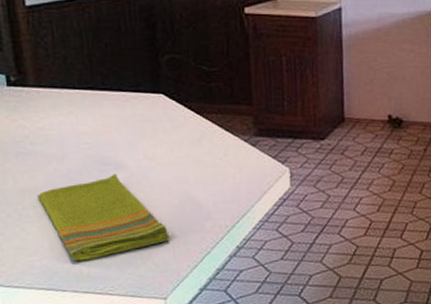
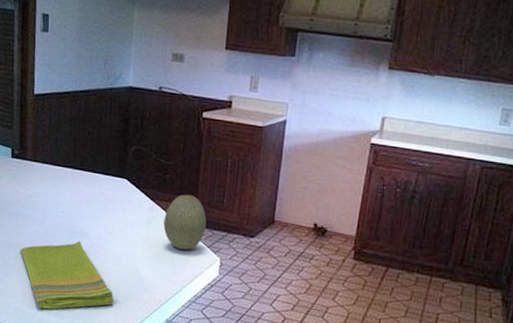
fruit: none [216,102,268,165] -> present [163,194,207,250]

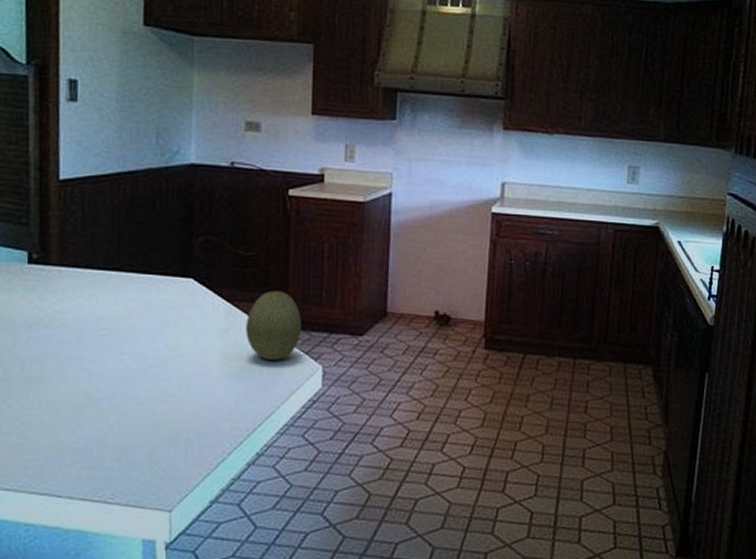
dish towel: present [20,241,114,310] -> none [44,364,183,463]

